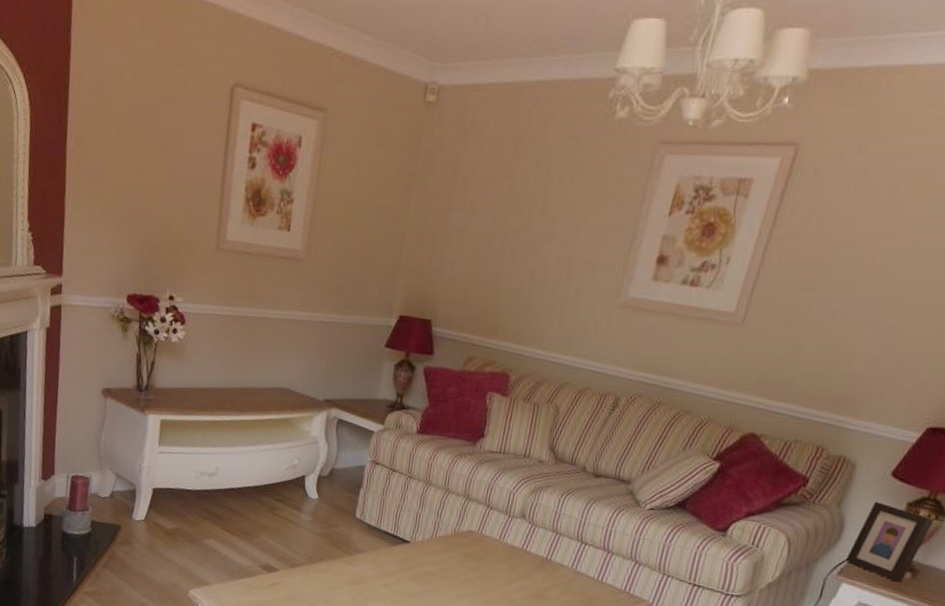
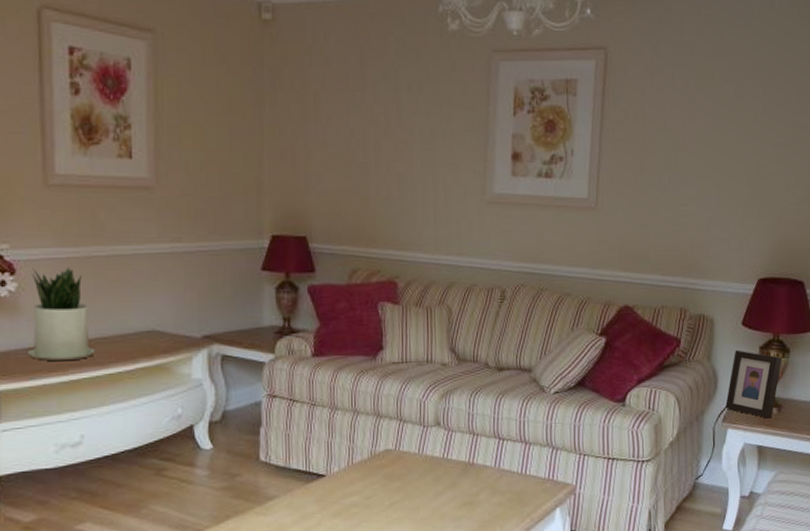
planter: none [186,321,237,405] -> present [28,267,95,362]

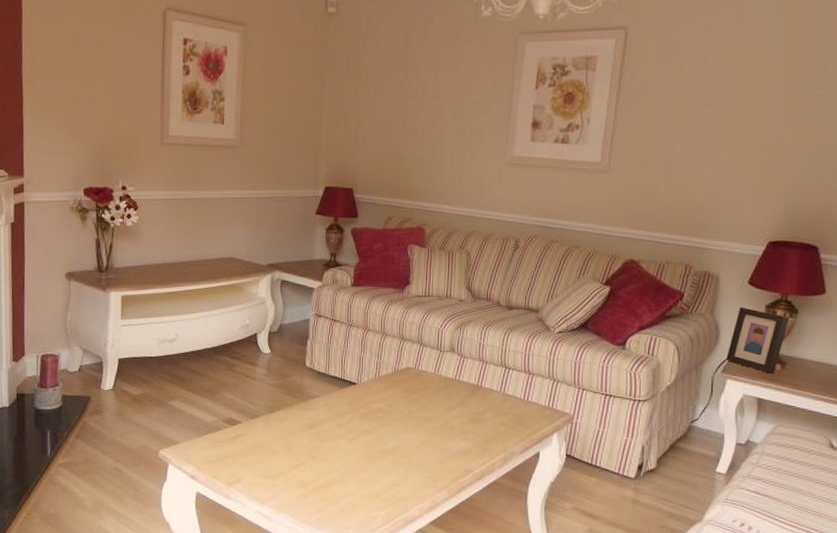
planter: present [28,267,95,362] -> none [143,206,189,277]

